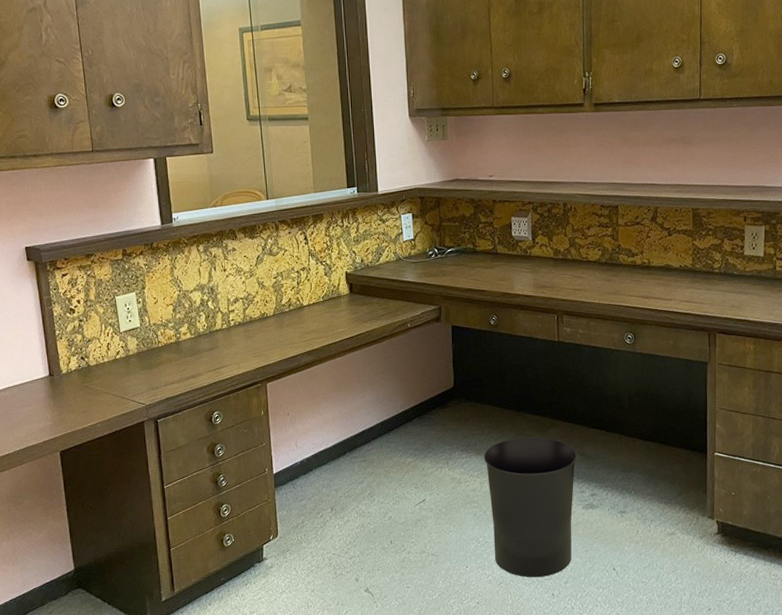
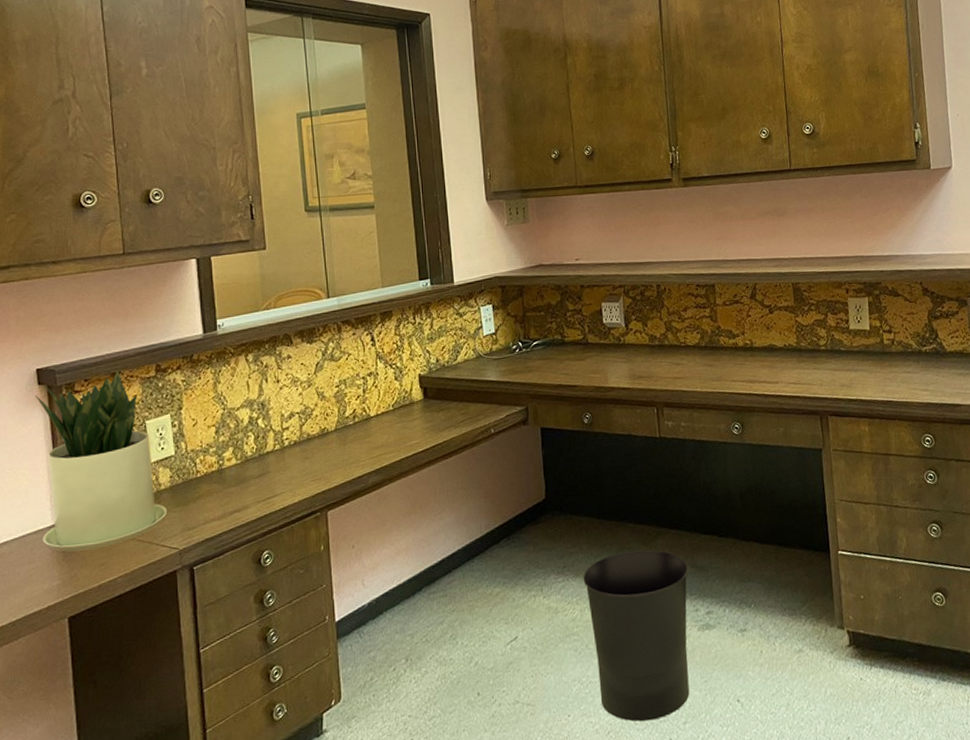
planter: none [26,252,135,399] -> present [36,370,167,552]

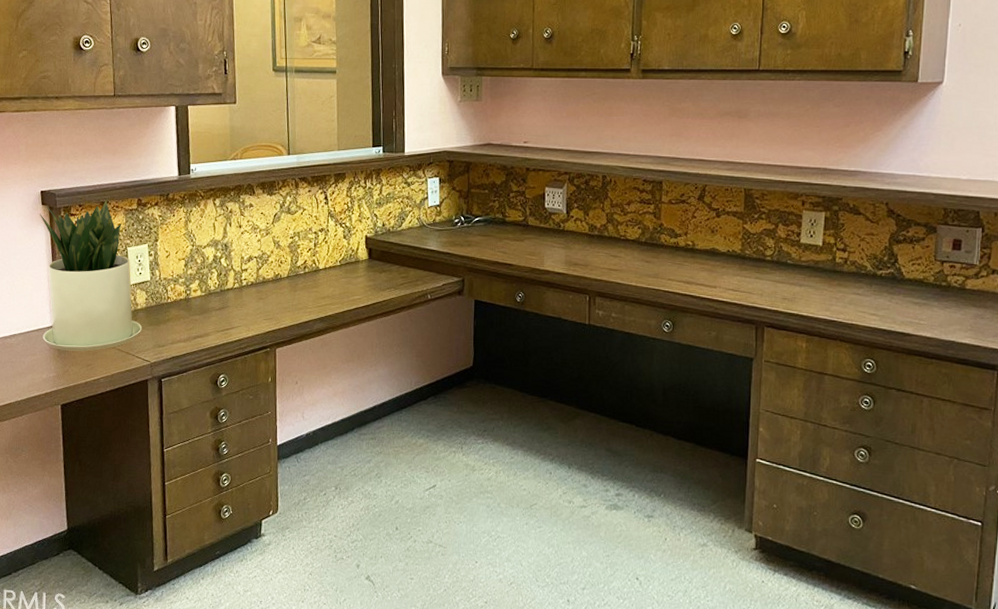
waste bin: present [583,549,690,722] -> none [501,426,603,581]

